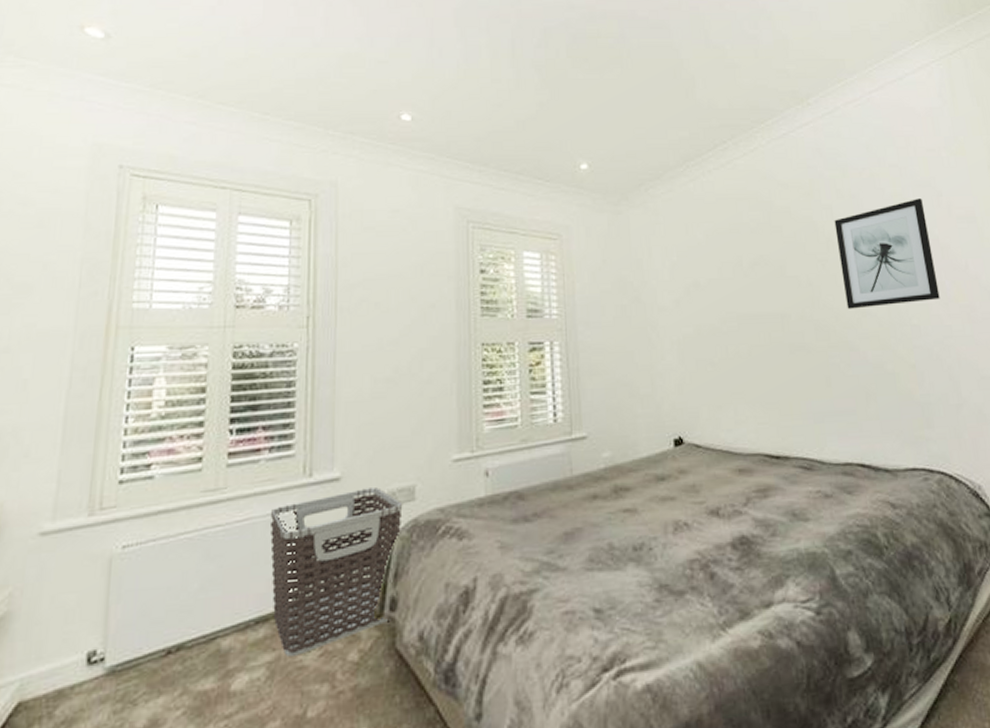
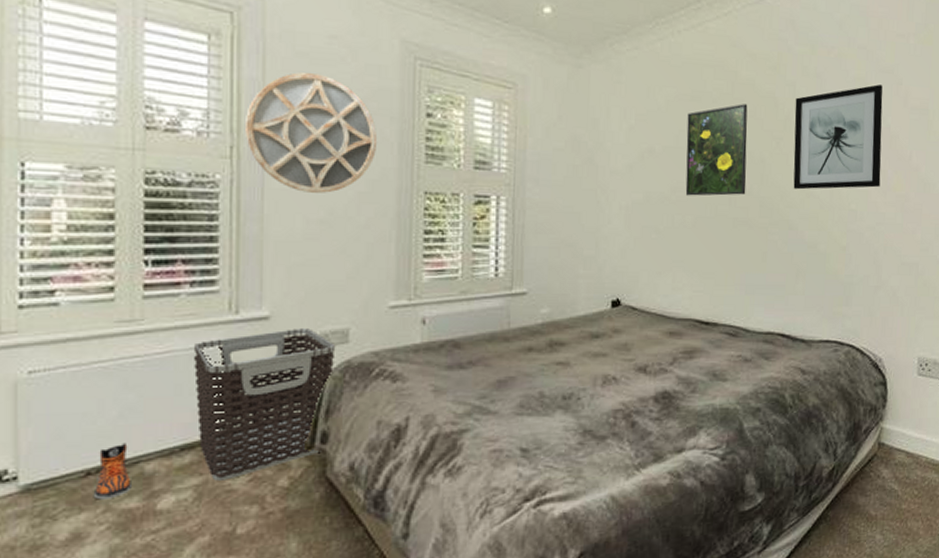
sneaker: none [172,617,208,681] -> present [93,443,131,500]
home mirror: none [320,245,437,353] -> present [245,72,378,193]
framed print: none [728,231,798,325] -> present [685,104,748,196]

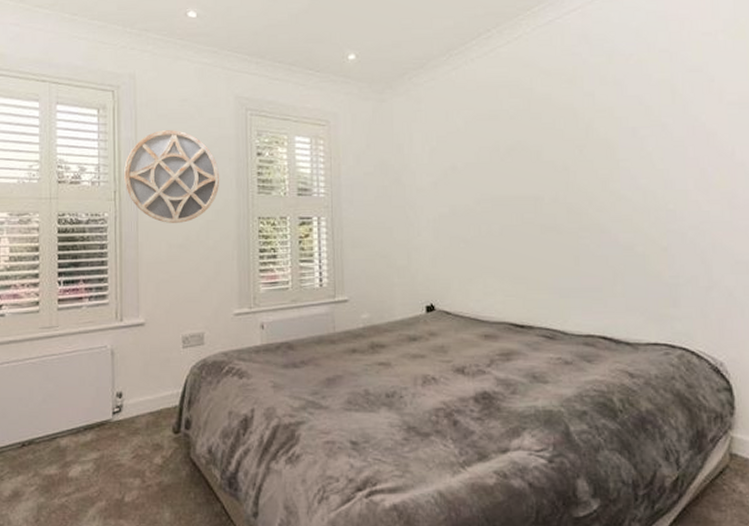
sneaker: present [93,443,131,500] -> none [26,422,51,466]
clothes hamper: present [193,329,336,481] -> none [91,333,194,456]
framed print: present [685,104,748,196] -> none [486,117,552,207]
wall art: present [793,84,883,190] -> none [595,84,700,194]

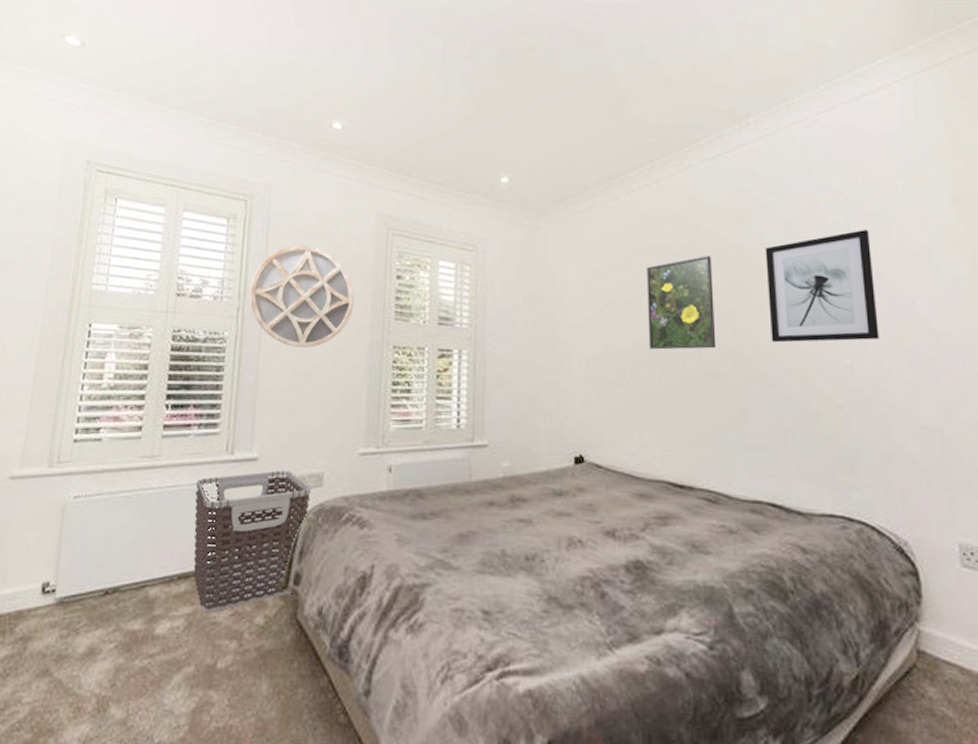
clothes hamper: none [91,333,194,456] -> present [193,470,312,612]
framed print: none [486,117,552,207] -> present [646,256,716,350]
wall art: none [595,84,700,194] -> present [765,230,879,343]

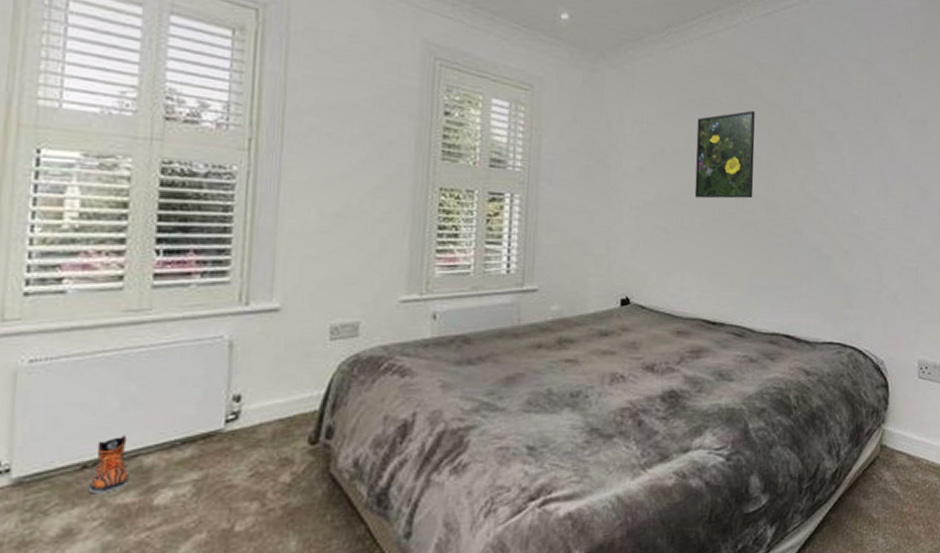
sneaker: none [107,567,138,619] -> present [88,435,129,494]
clothes hamper: present [193,470,312,612] -> none [199,321,345,476]
home mirror: present [249,245,355,348] -> none [264,69,396,187]
wall art: present [765,230,879,343] -> none [798,96,884,195]

